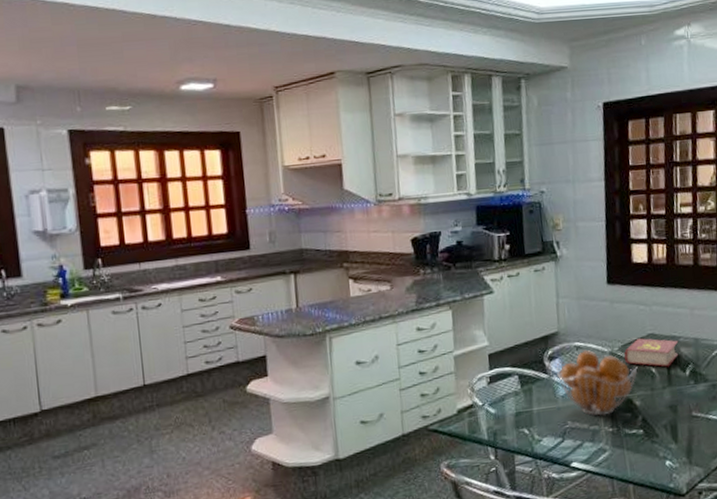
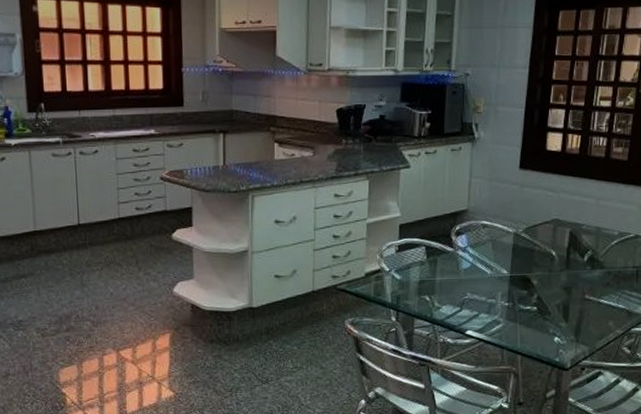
fruit basket: present [556,349,638,417] -> none [462,228,539,292]
book: present [624,338,679,367] -> none [528,223,581,252]

